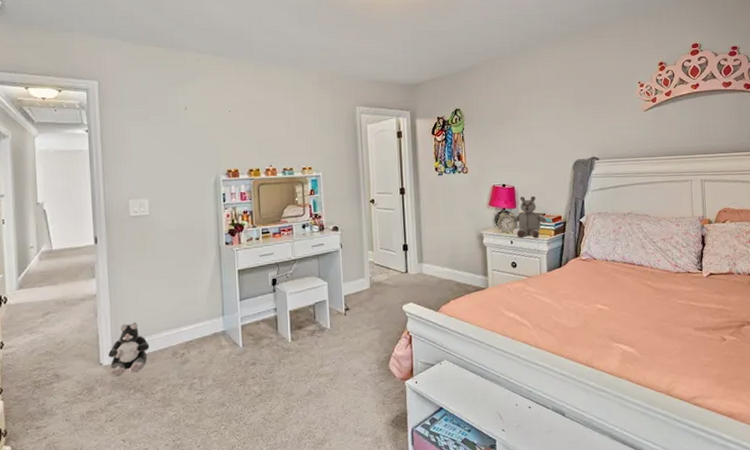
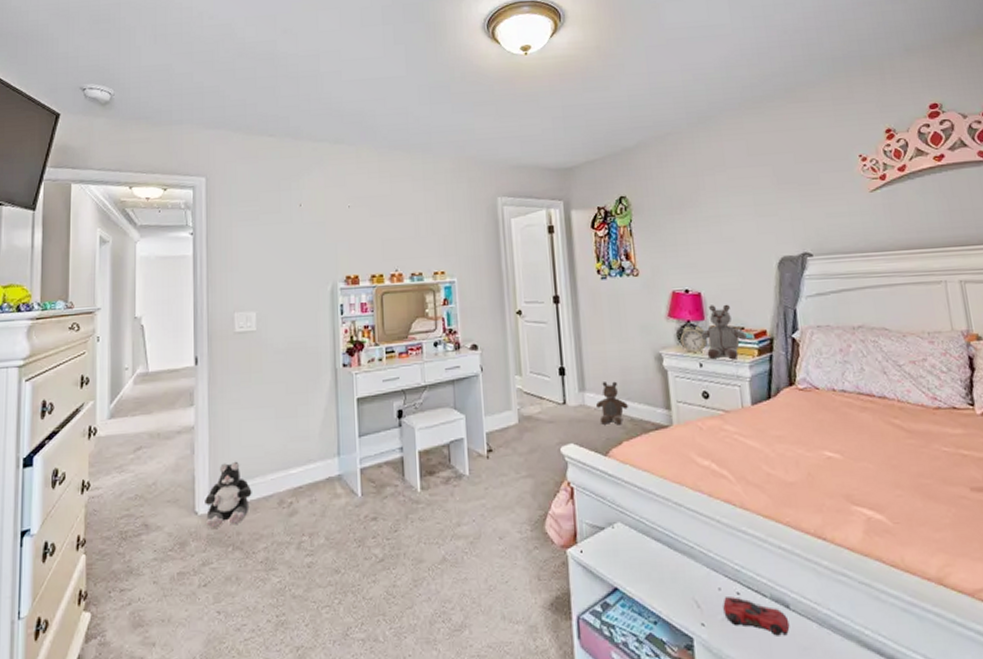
stuffed animal: none [430,255,455,288] -> present [595,381,628,425]
toy car: none [518,410,564,436] -> present [723,597,790,636]

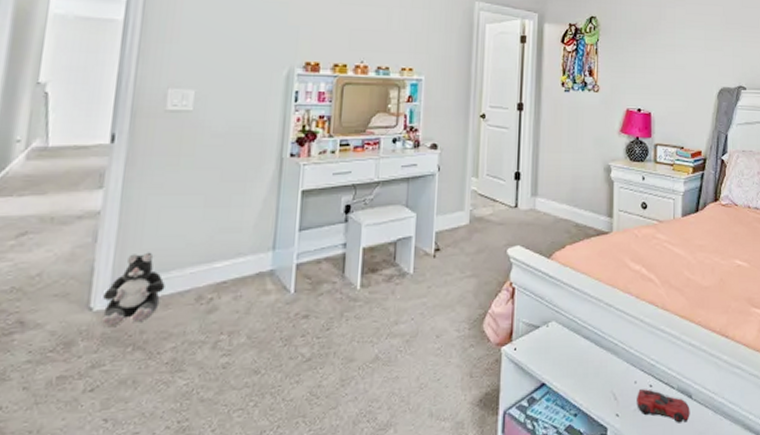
stuffed animal: present [595,381,628,425] -> none [545,188,575,230]
alarm clock: present [680,321,708,353] -> none [628,138,651,167]
stuffed bear: present [700,304,747,360] -> none [646,124,685,176]

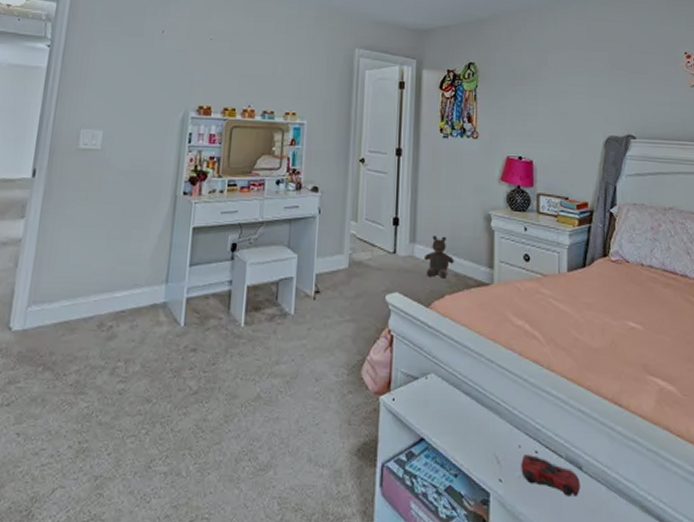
plush toy: present [100,252,165,328] -> none [18,279,73,347]
stuffed animal: none [545,188,575,230] -> present [423,236,454,279]

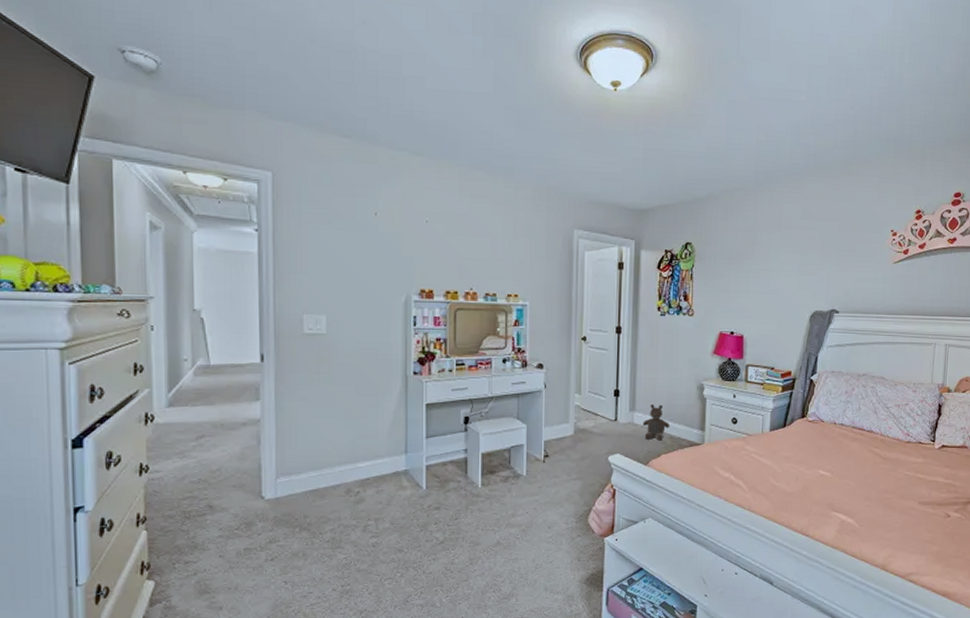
toy car: present [521,455,581,496] -> none [723,576,771,604]

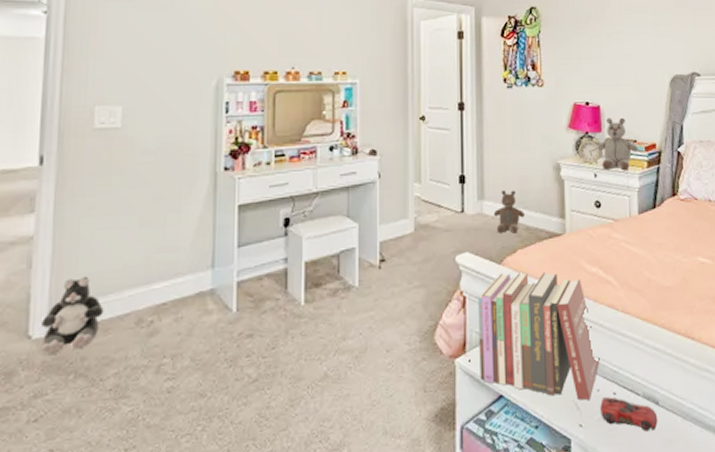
plush toy: none [271,453,320,513] -> present [40,276,104,356]
books: none [624,472,726,577] -> present [478,272,600,401]
alarm clock: none [720,359,743,386] -> present [578,133,603,164]
toy car: none [723,576,771,604] -> present [600,397,658,432]
stuffed bear: none [738,347,775,394] -> present [597,117,638,171]

